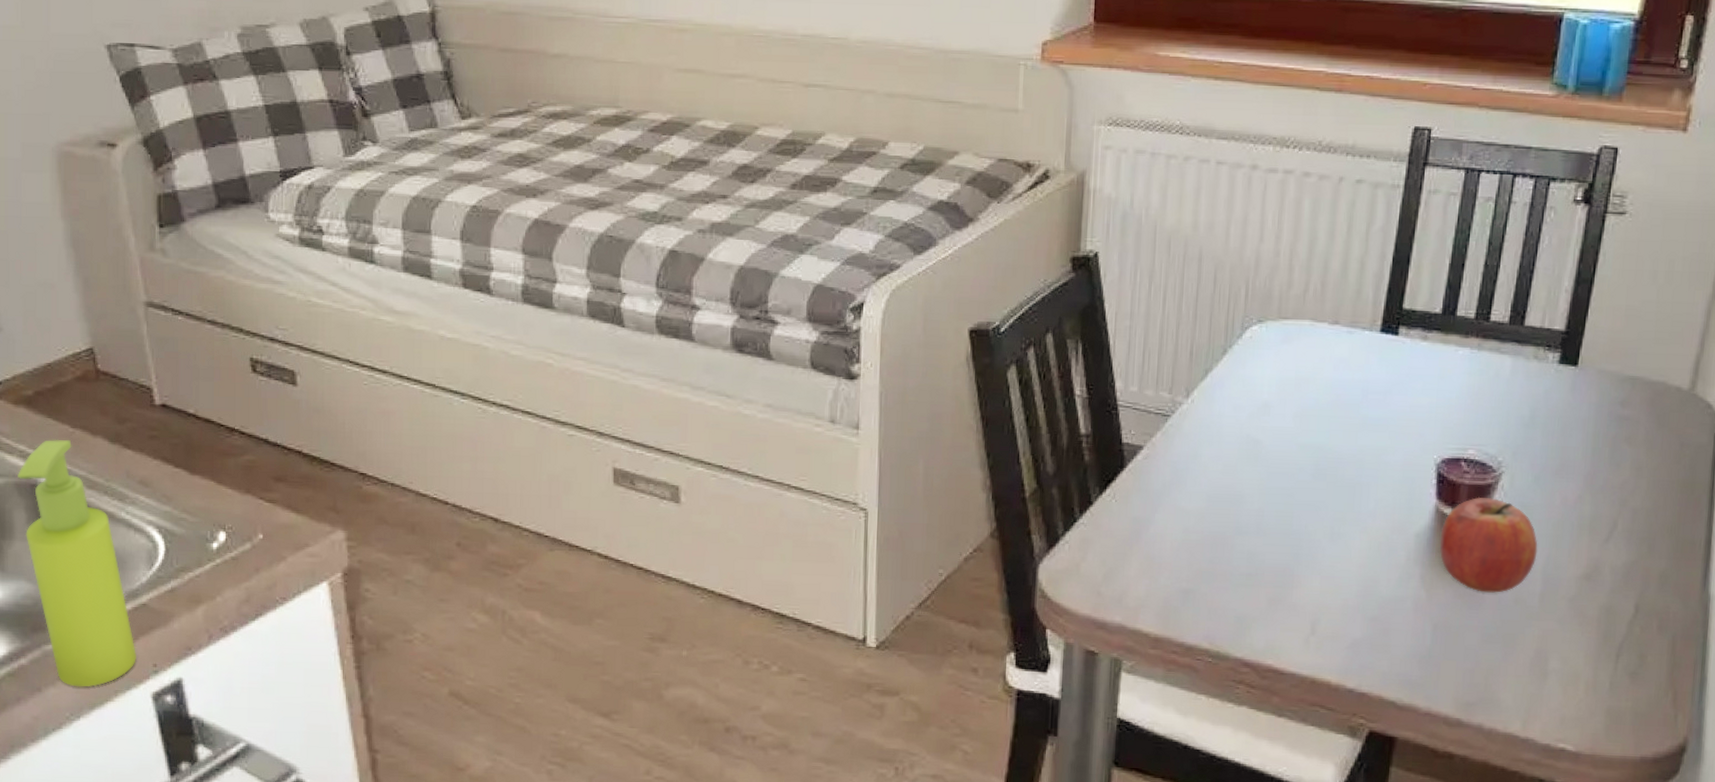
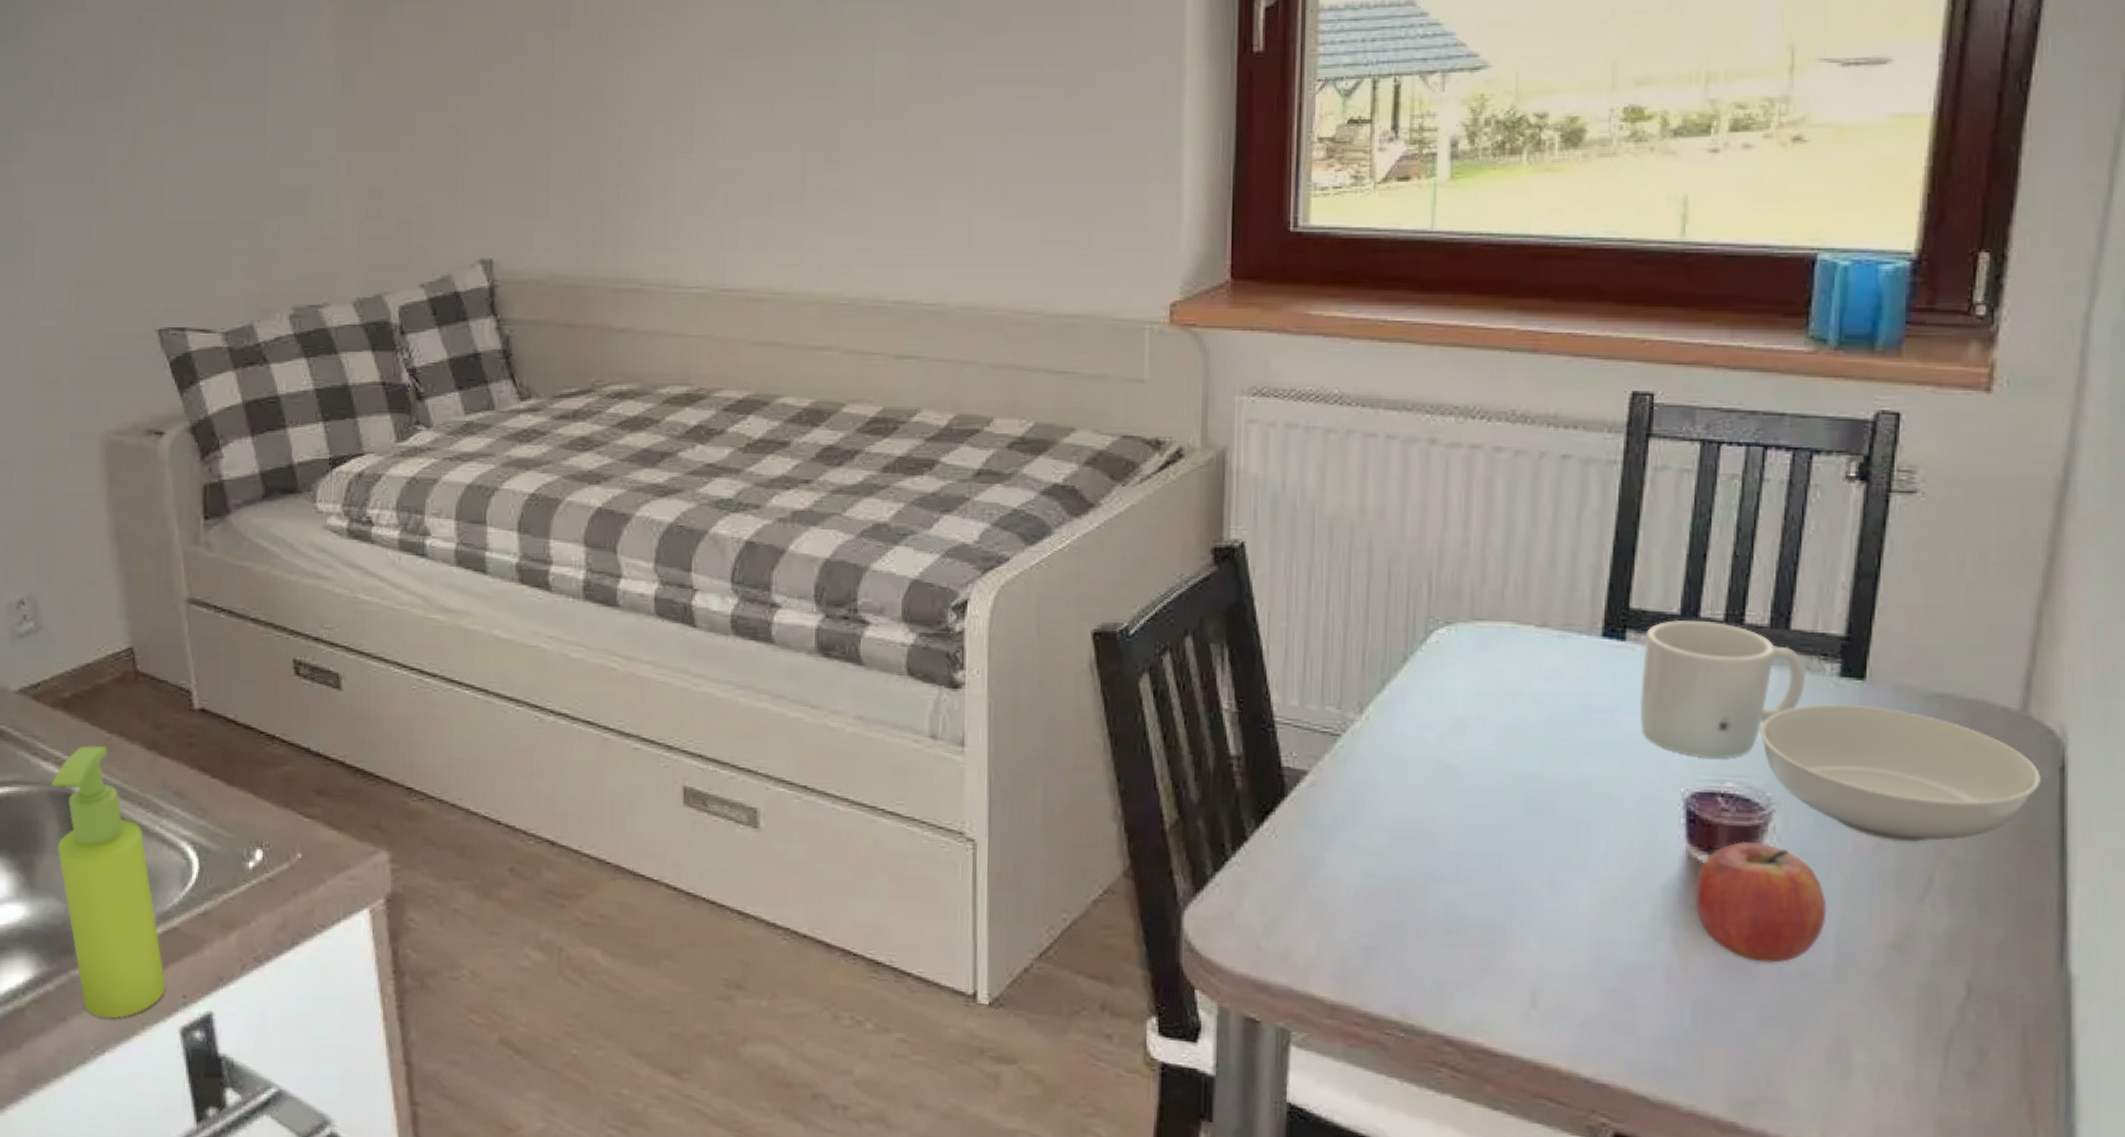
mug: none [1405,317,1534,431] -> present [1639,619,1807,759]
bowl: none [1496,385,1701,496] -> present [1760,703,2042,843]

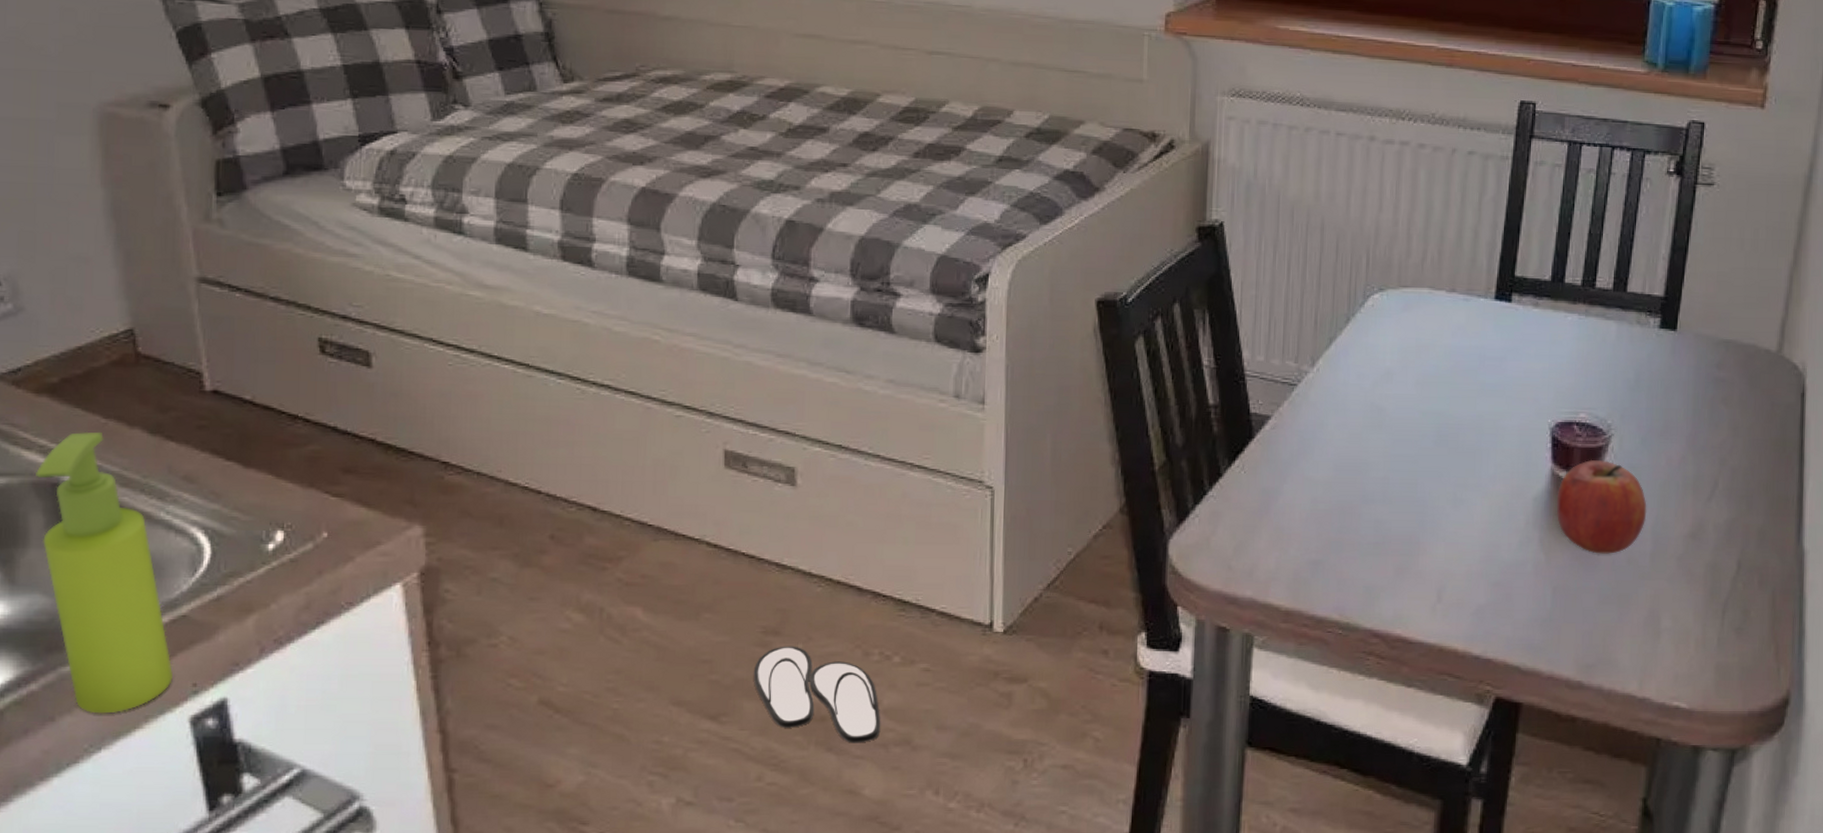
slippers: none [715,1001,853,1116] -> present [753,646,881,743]
mug: present [1639,619,1807,759] -> none [1520,284,1637,395]
bowl: present [1760,703,2042,843] -> none [1604,349,1790,455]

